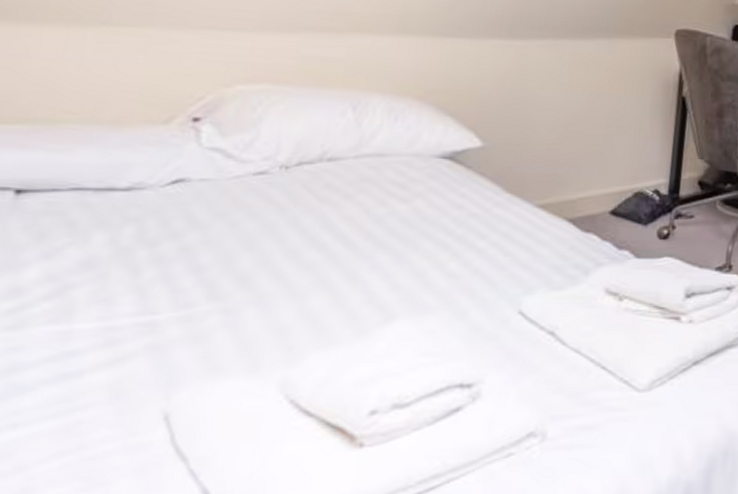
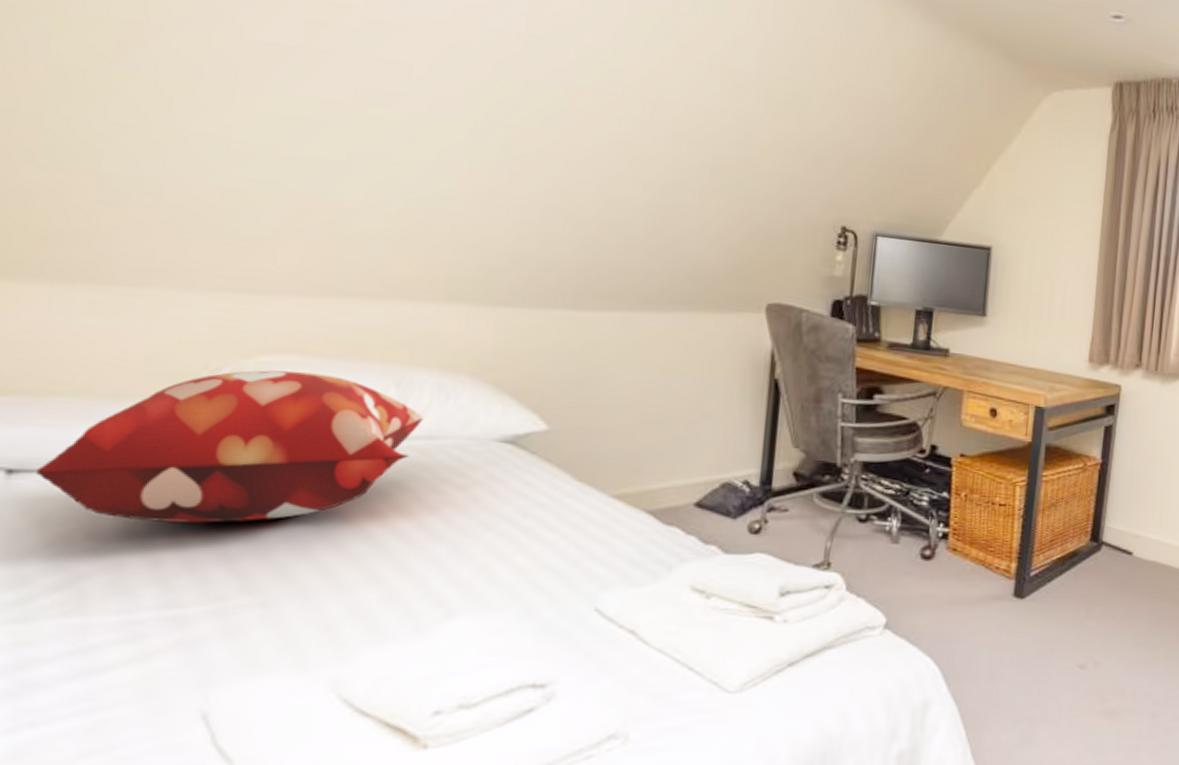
decorative pillow: none [41,97,375,236] -> present [36,370,424,523]

